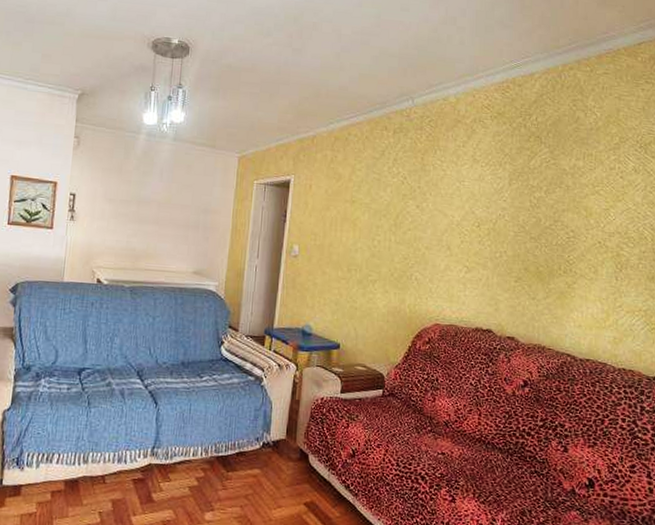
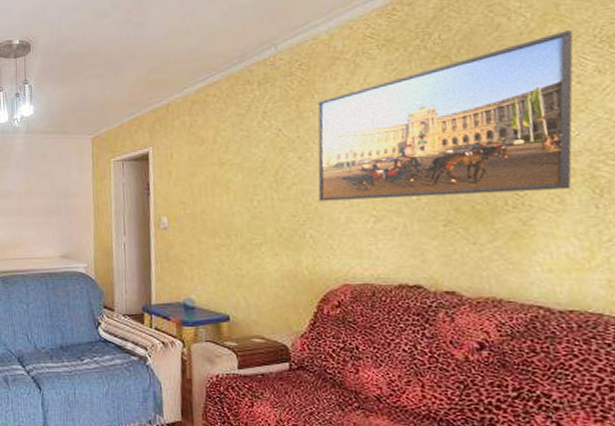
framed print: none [427,133,624,262] -> present [317,30,573,201]

